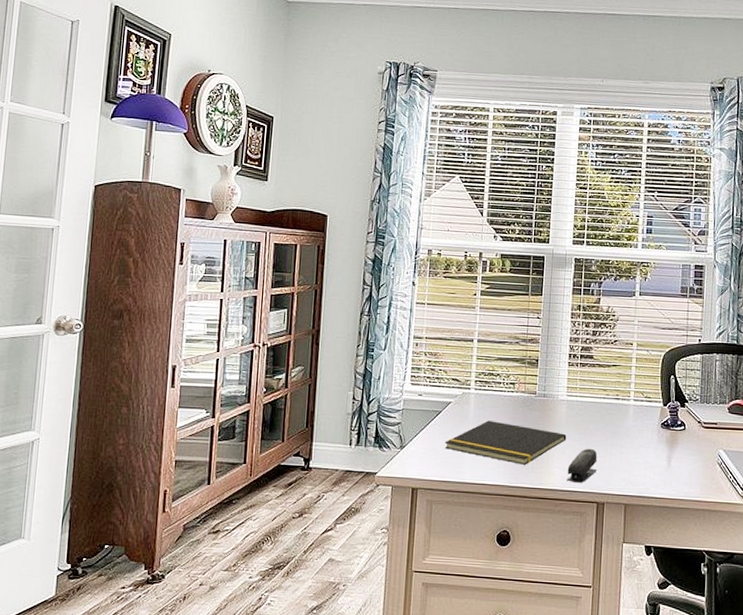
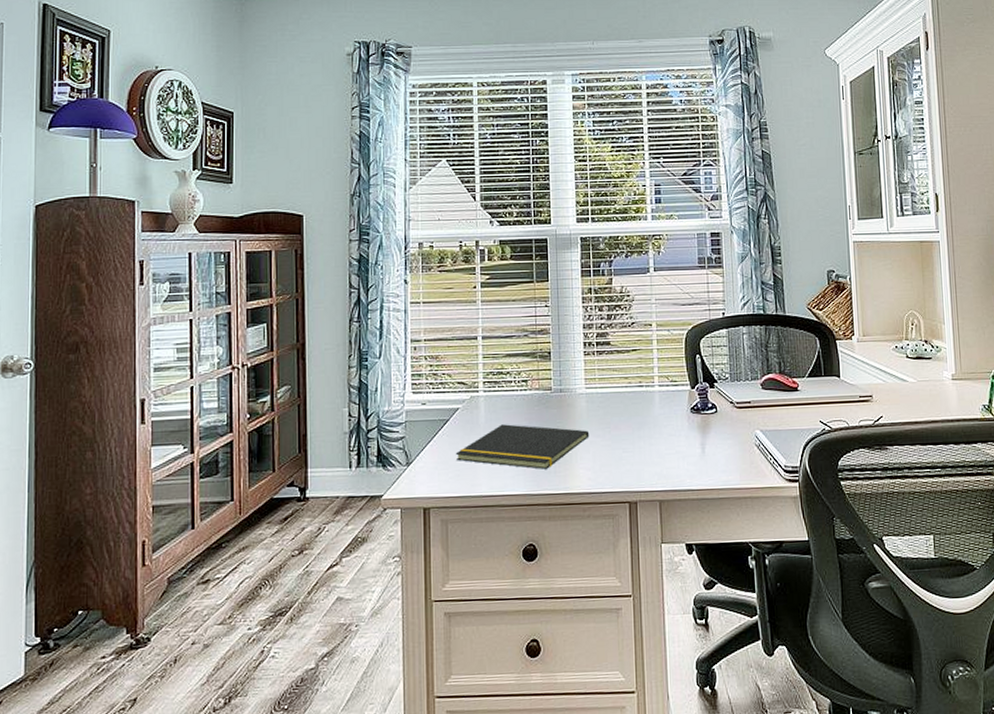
stapler: present [567,448,598,483] -> none [593,443,626,483]

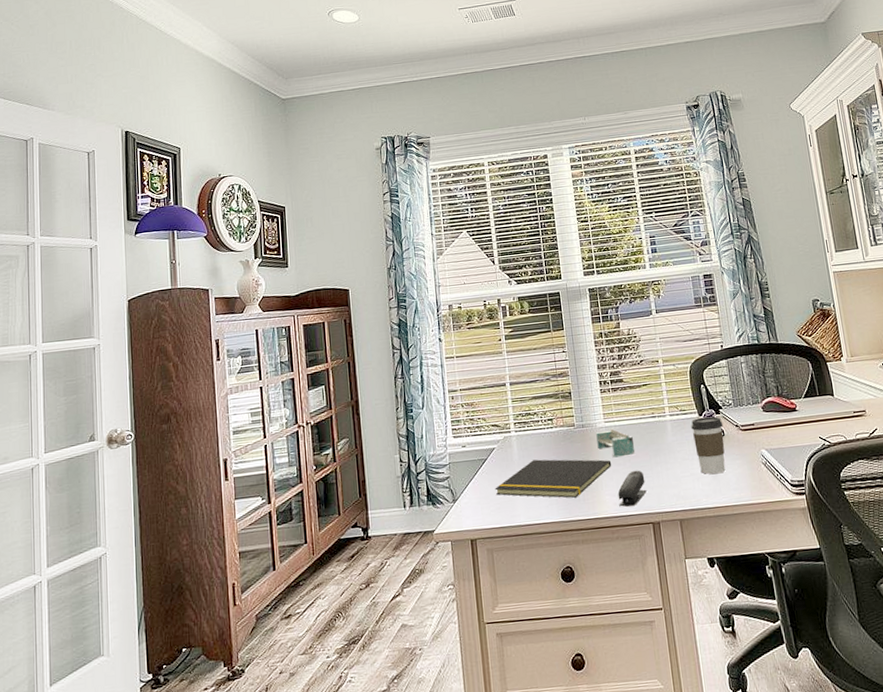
shelf: none [575,395,617,428] -> present [596,428,635,458]
stapler: none [593,443,626,483] -> present [618,470,647,507]
coffee cup: none [681,390,717,454] -> present [691,416,726,474]

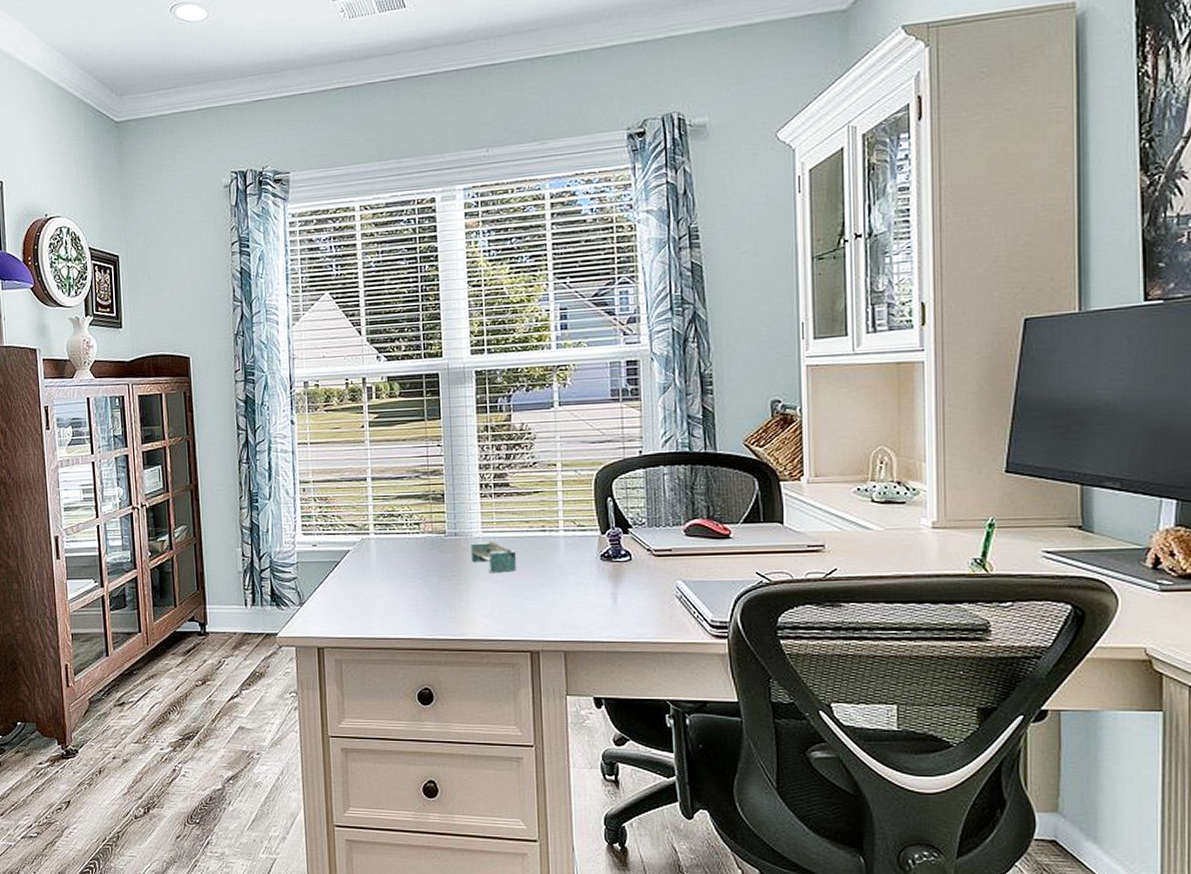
notepad: present [495,459,612,498] -> none [347,567,487,614]
stapler: present [618,470,647,507] -> none [491,590,527,630]
coffee cup: present [691,416,726,474] -> none [590,536,631,604]

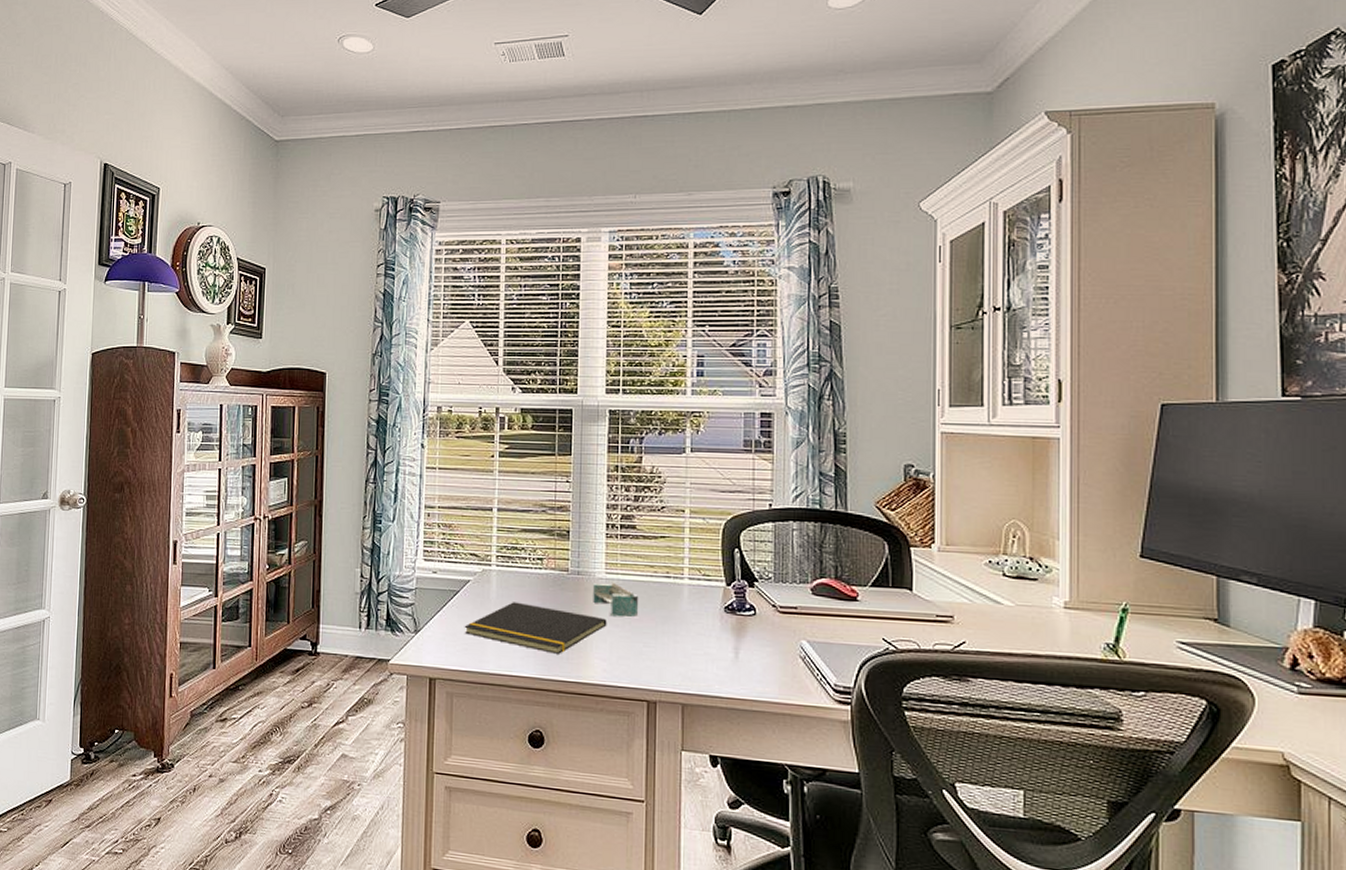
notepad: none [347,567,487,614] -> present [464,602,607,654]

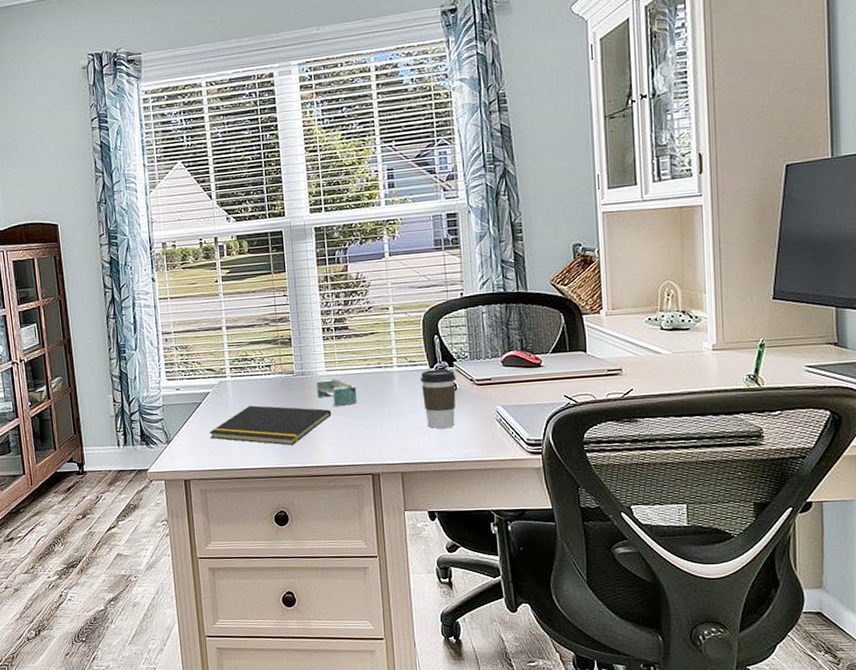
coffee cup: none [714,588,756,659] -> present [420,369,456,429]

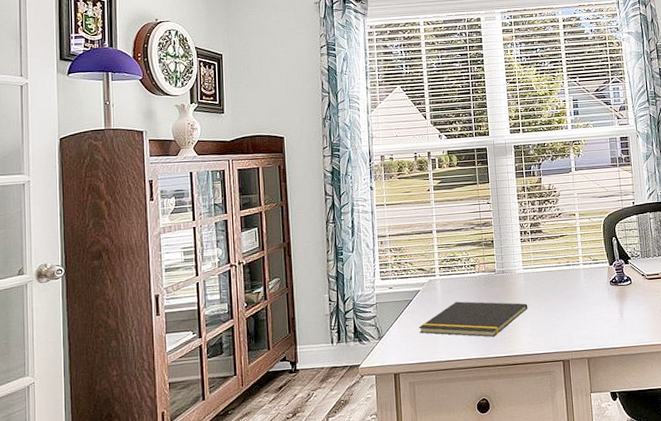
shelf: present [316,377,357,407] -> none [515,275,550,301]
coffee cup: present [420,369,456,429] -> none [602,266,631,318]

